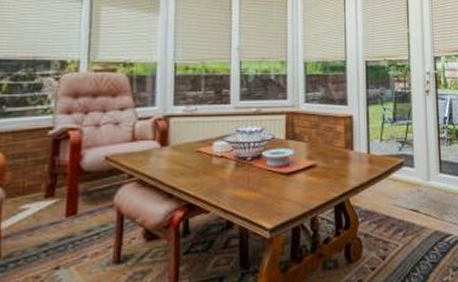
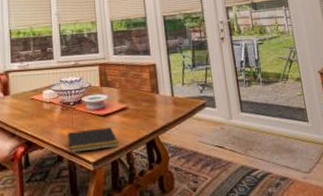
notepad: none [239,187,302,218] -> present [66,127,119,153]

